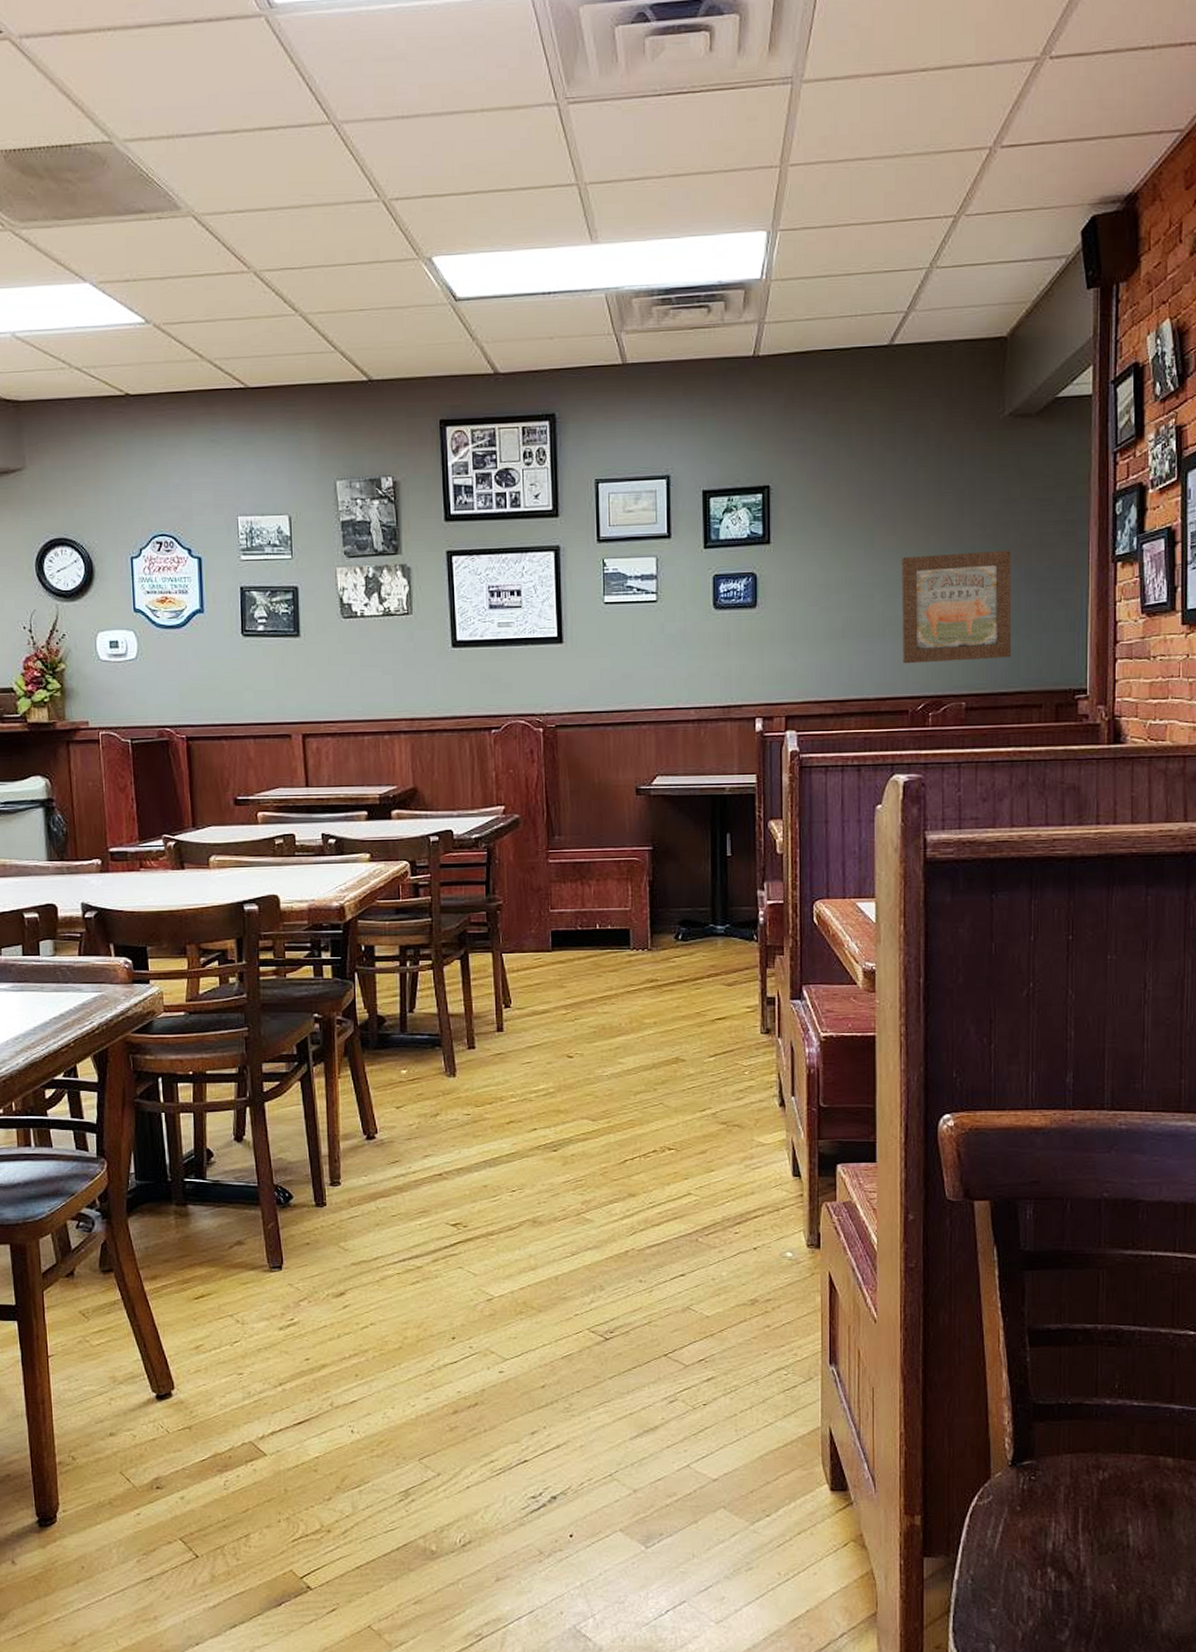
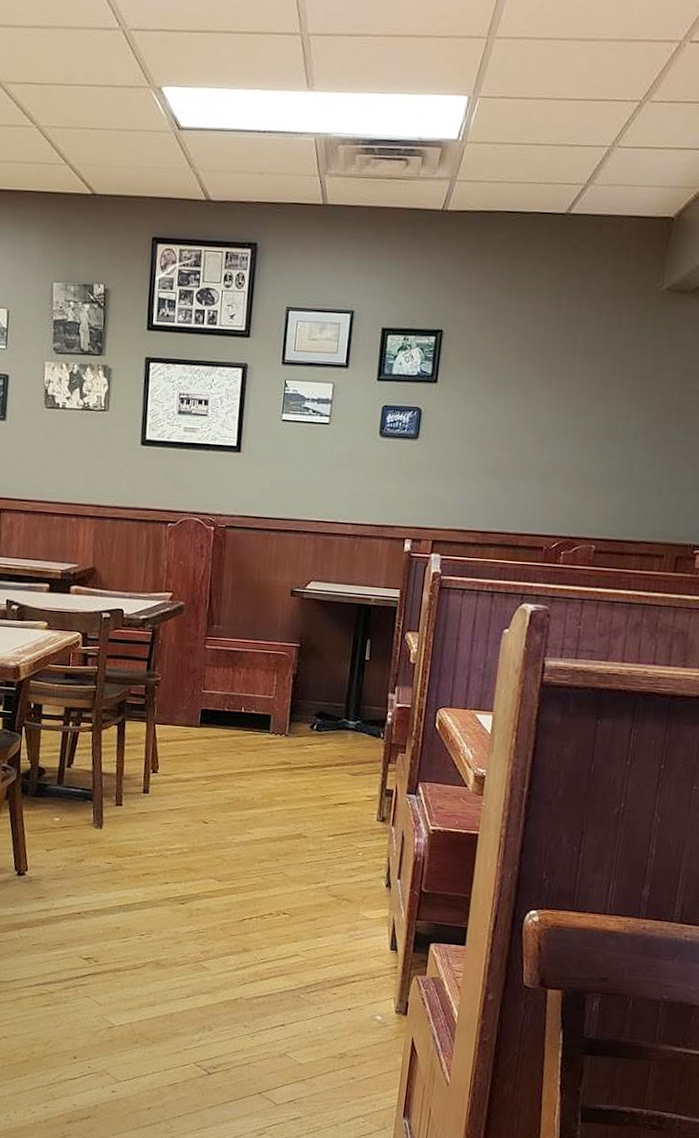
wall art: present [901,550,1012,664] -> none [543,408,653,510]

